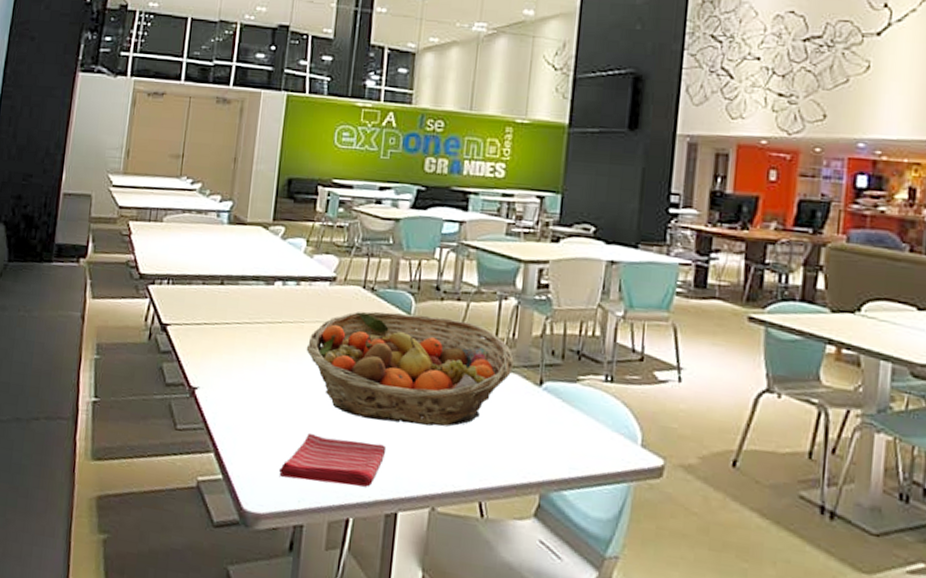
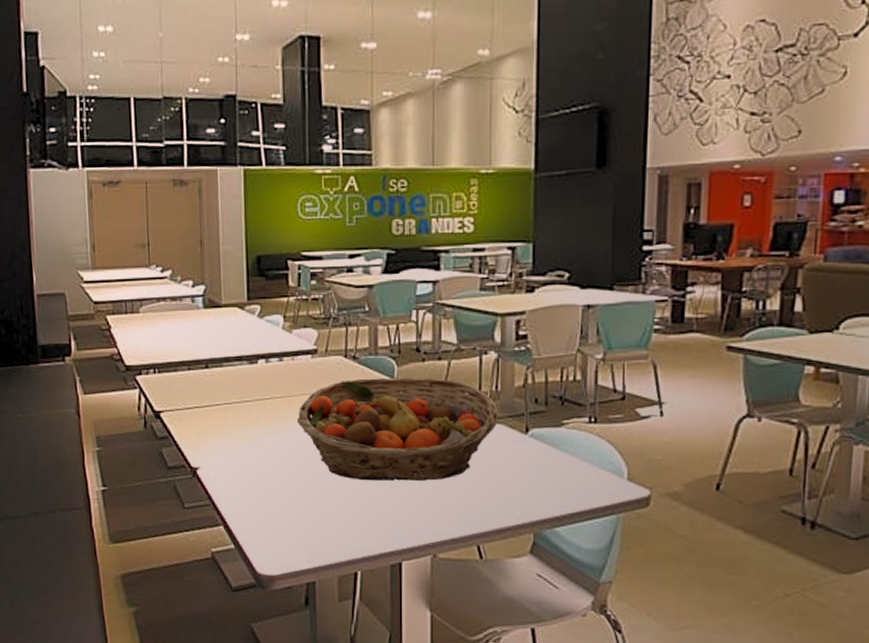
dish towel: present [279,434,385,487] -> none [287,500,384,543]

